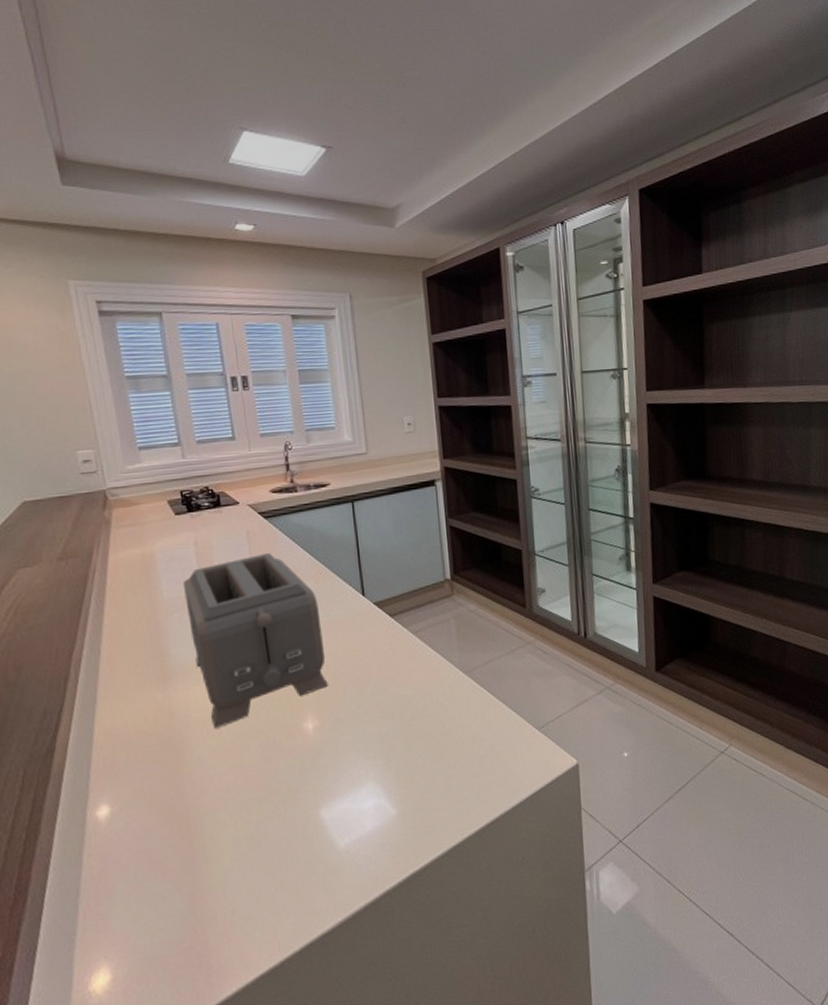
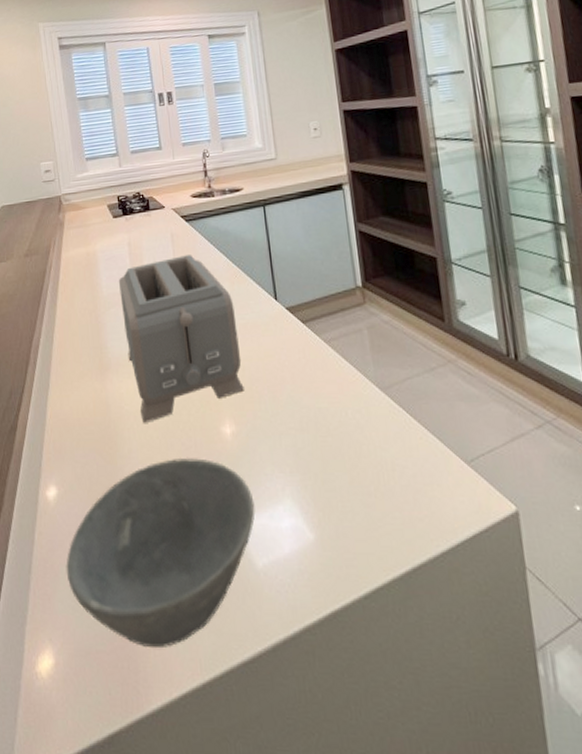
bowl: none [123,755,338,942] -> present [66,458,256,649]

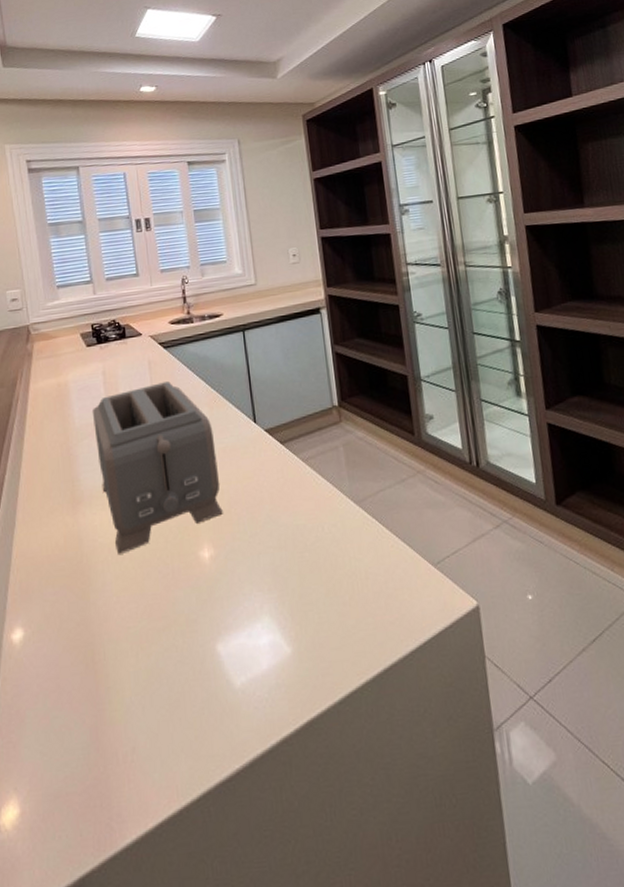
bowl: present [66,458,256,649] -> none [33,584,234,782]

